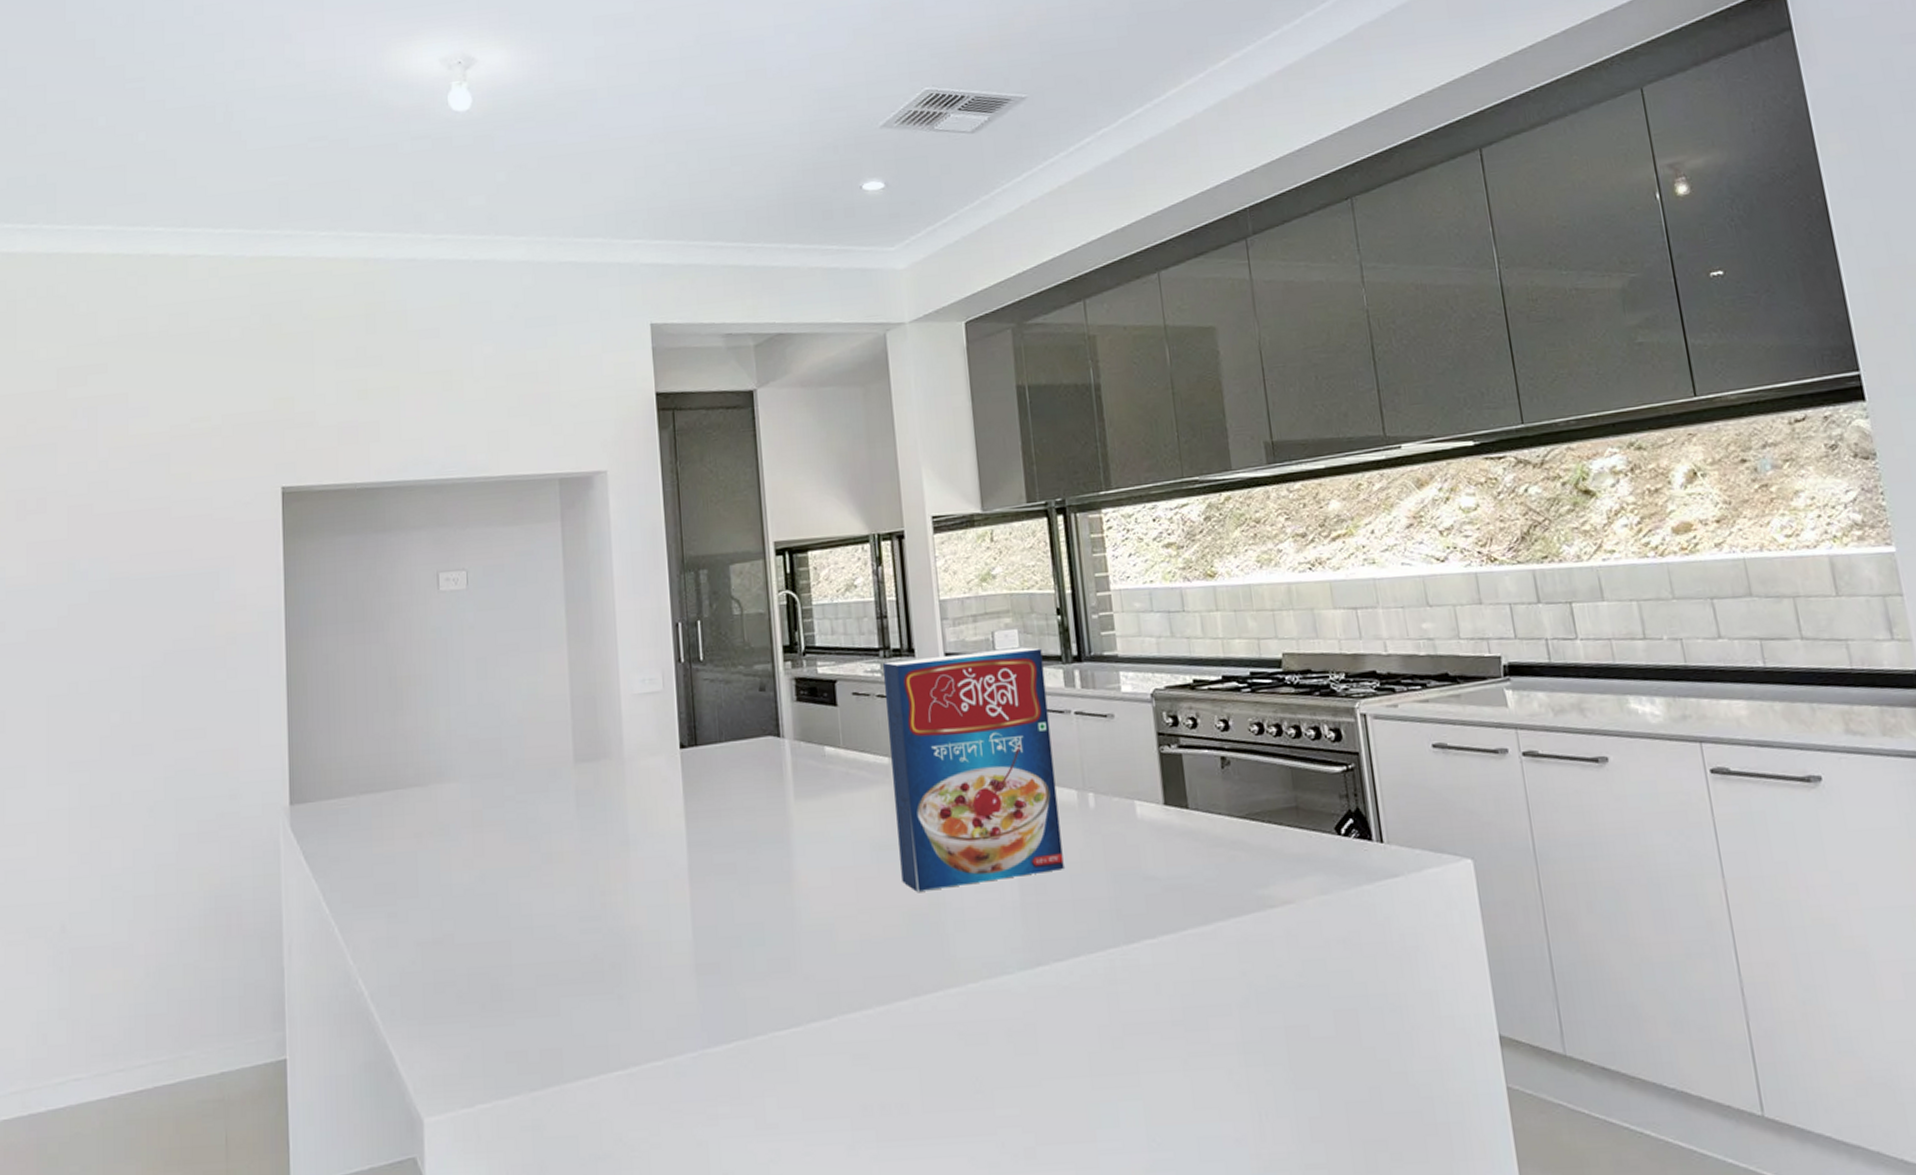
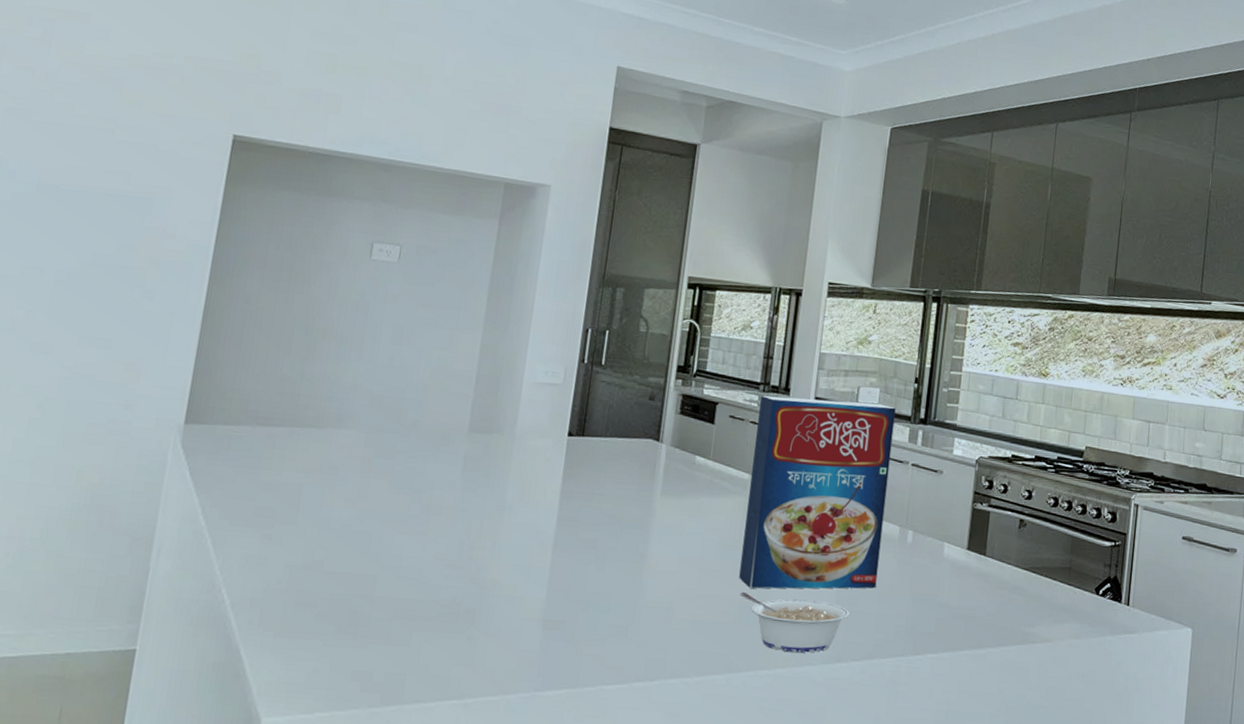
legume: none [907,895,1039,962] -> present [739,592,849,653]

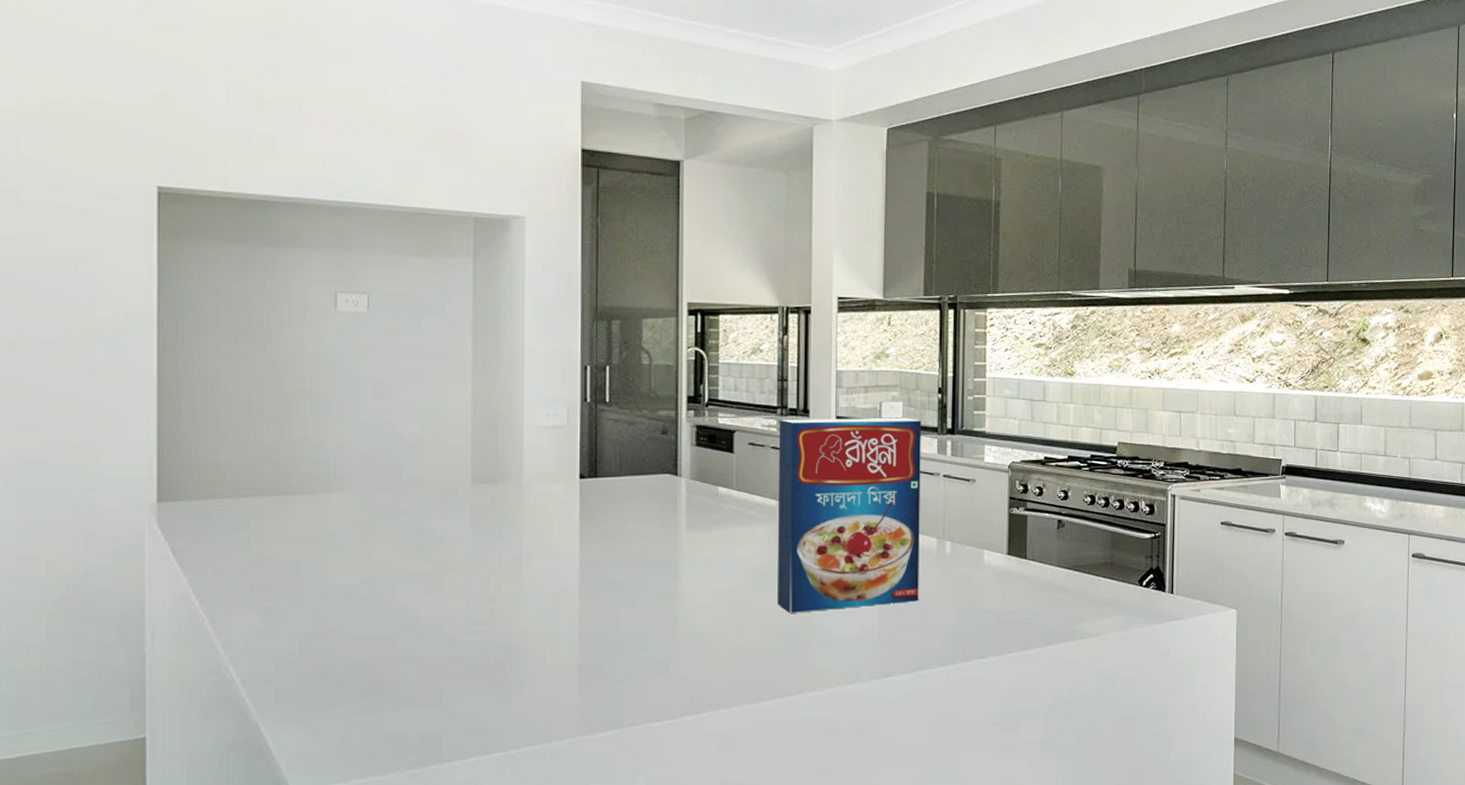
legume: present [739,592,849,653] -> none [780,618,894,671]

